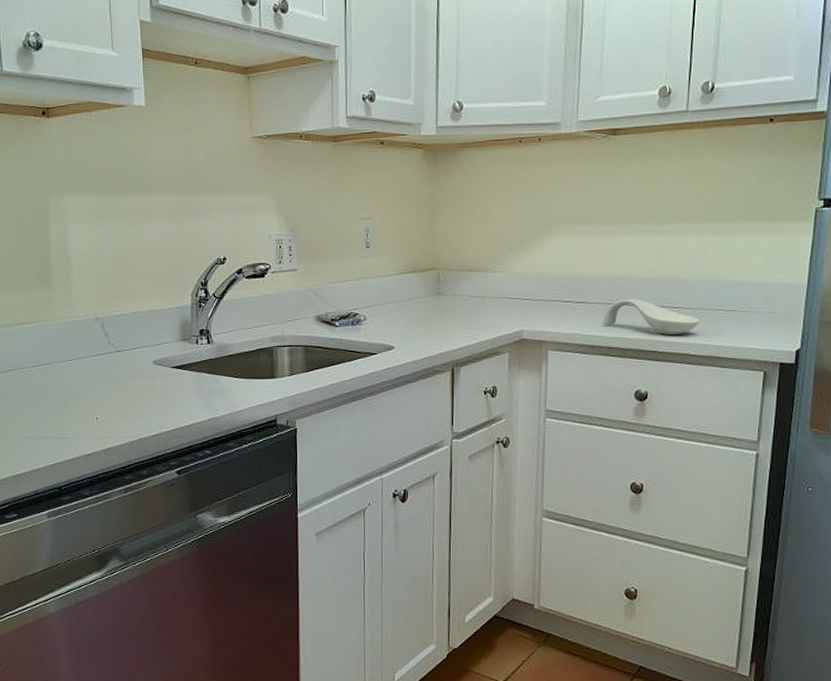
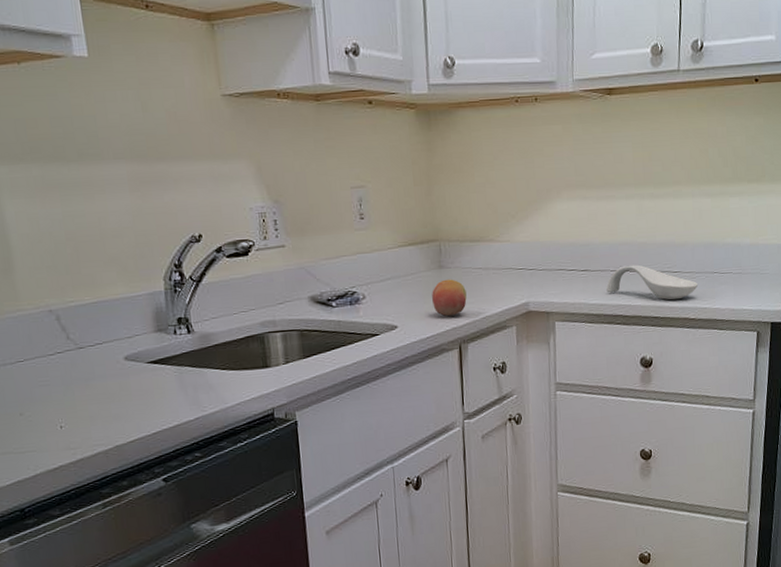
fruit: none [429,305,462,341] -> present [432,279,467,317]

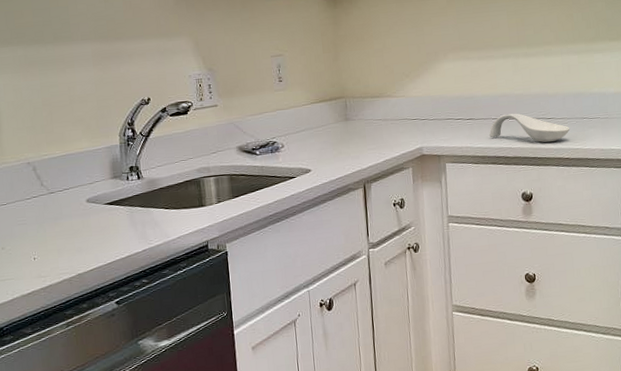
fruit: present [432,279,467,317] -> none [339,129,369,161]

